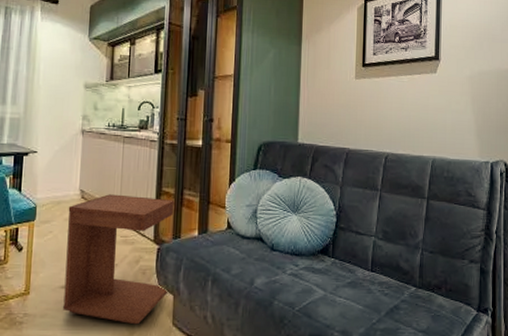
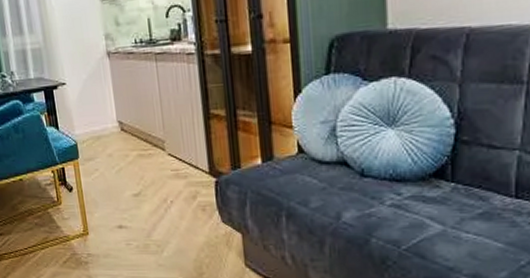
side table: present [63,194,175,325] -> none [109,122,237,266]

